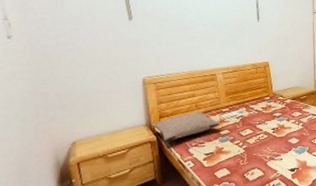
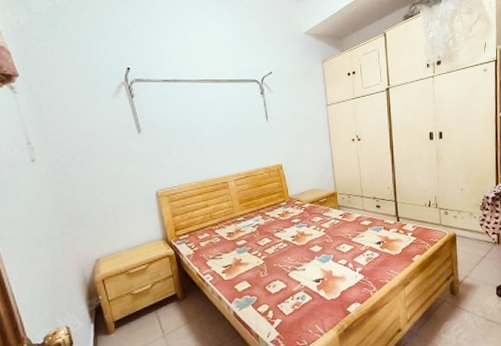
pillow: present [151,111,220,141] -> none [167,222,236,255]

